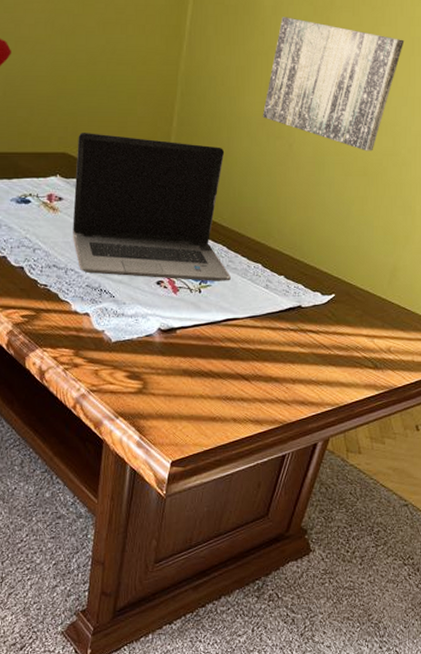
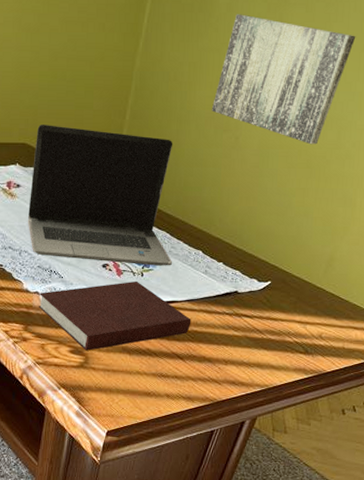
notebook: none [89,298,255,375] -> present [38,281,191,351]

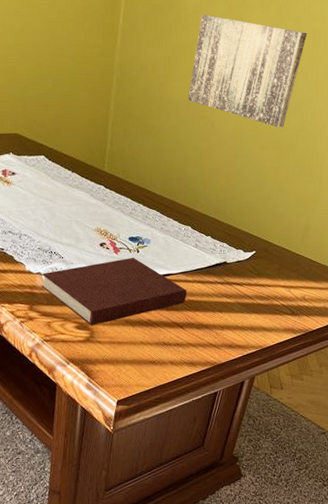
laptop computer: present [28,125,173,266] -> none [25,116,164,243]

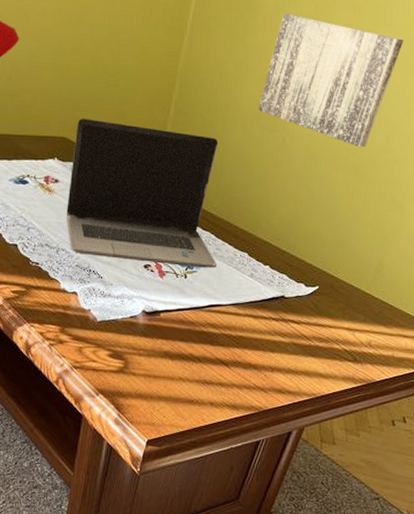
laptop computer: none [25,116,164,243] -> present [66,118,219,268]
notebook: present [42,257,187,325] -> none [76,282,237,355]

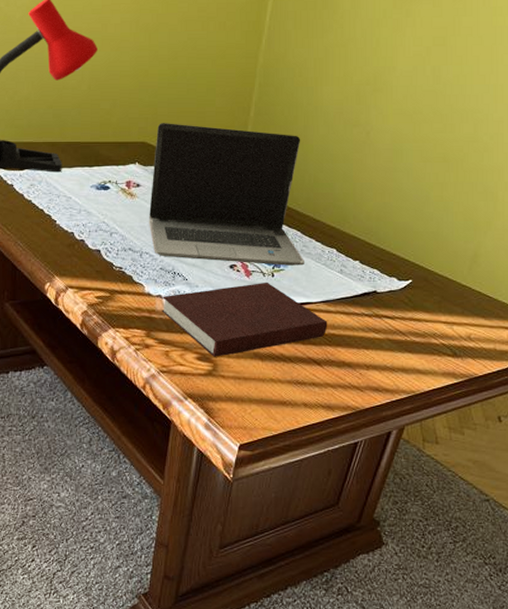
notebook: none [76,282,237,355] -> present [161,282,328,357]
wall art: present [257,13,404,148] -> none [339,10,487,138]

